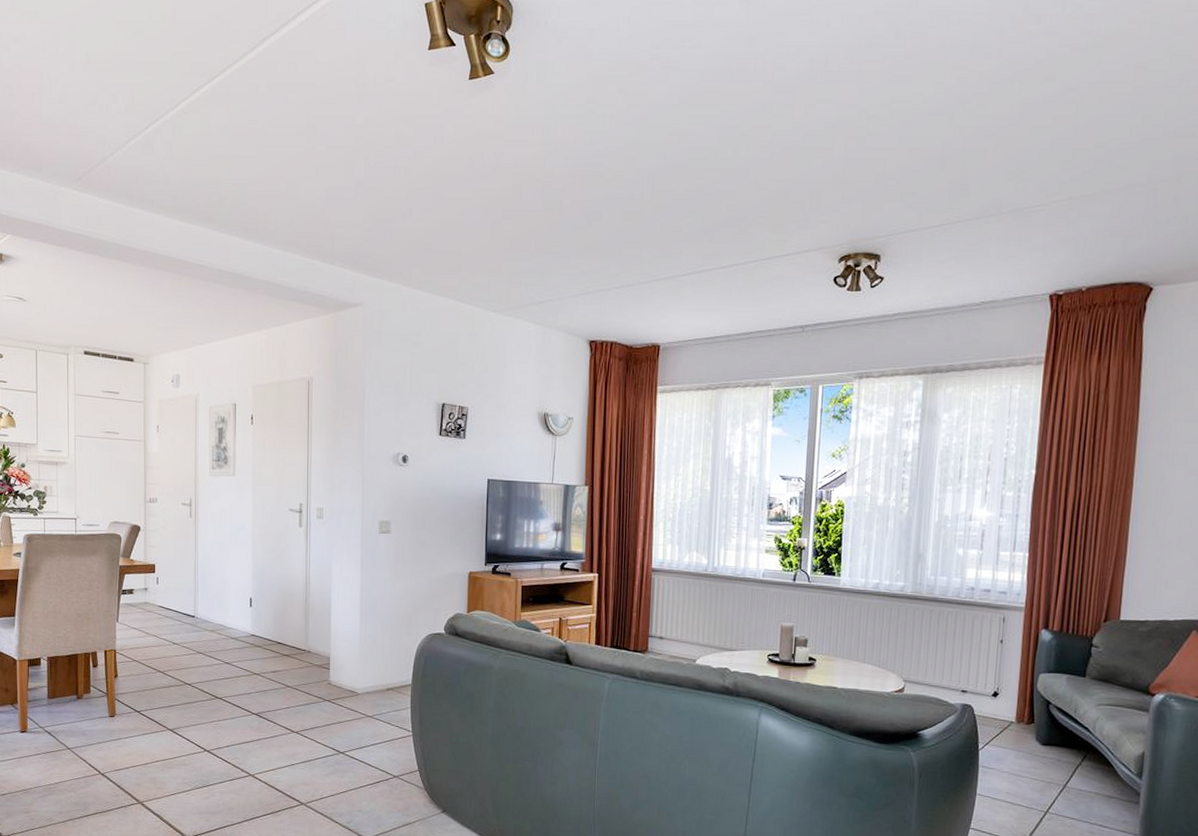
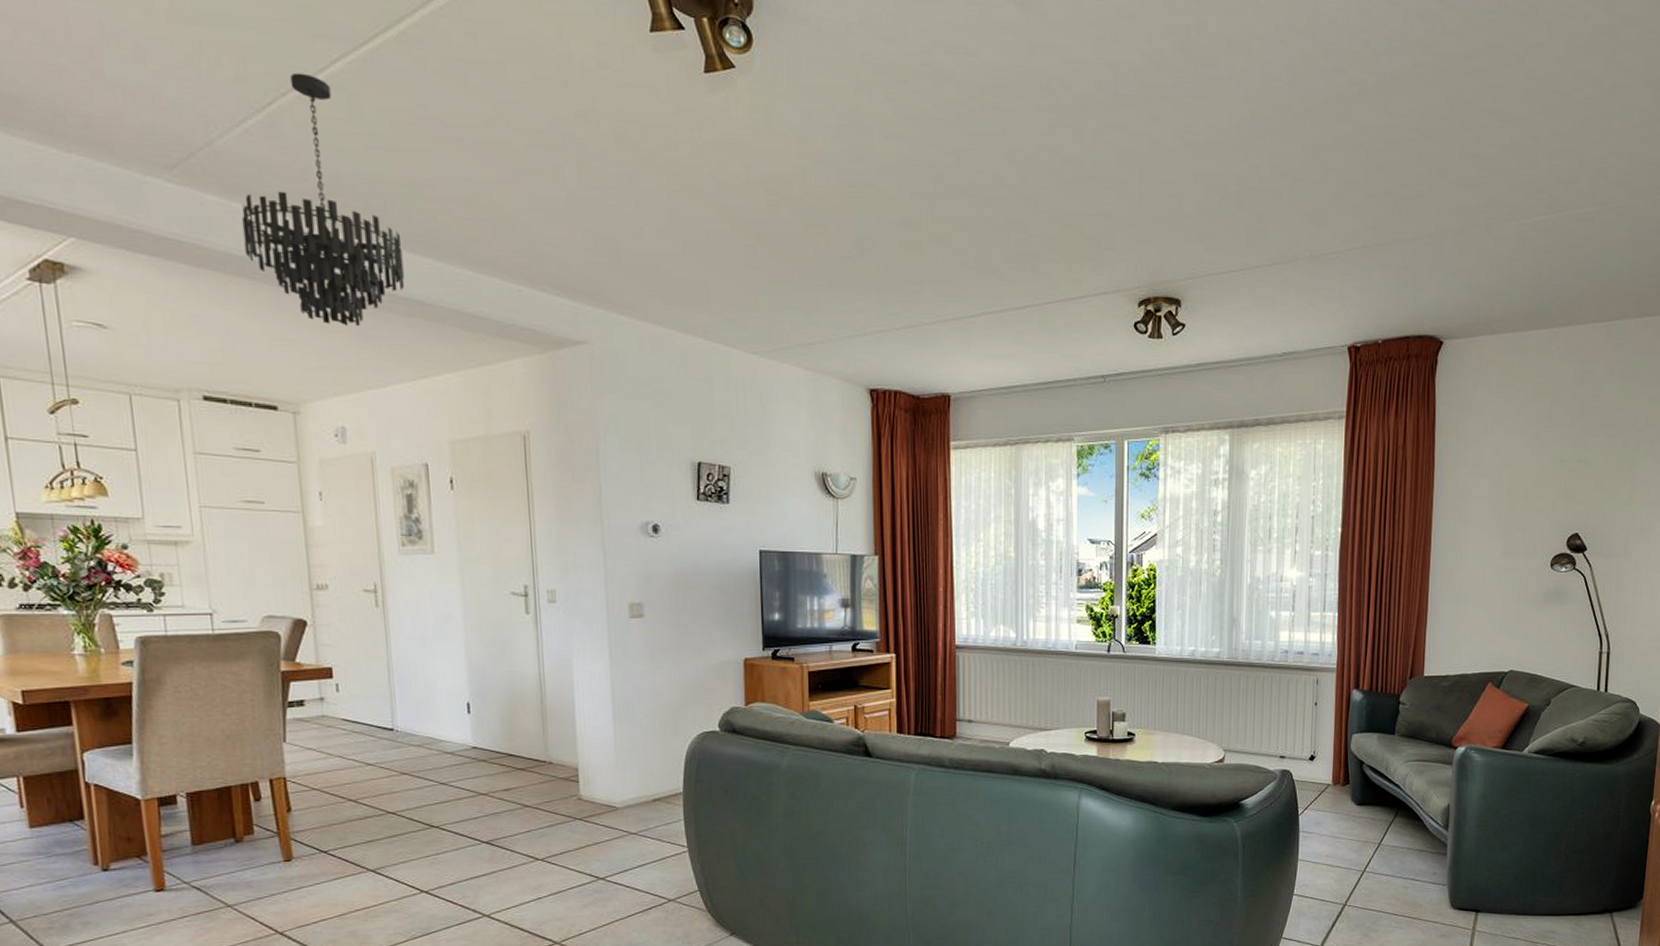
chandelier: none [121,102,230,296] -> present [242,72,405,327]

